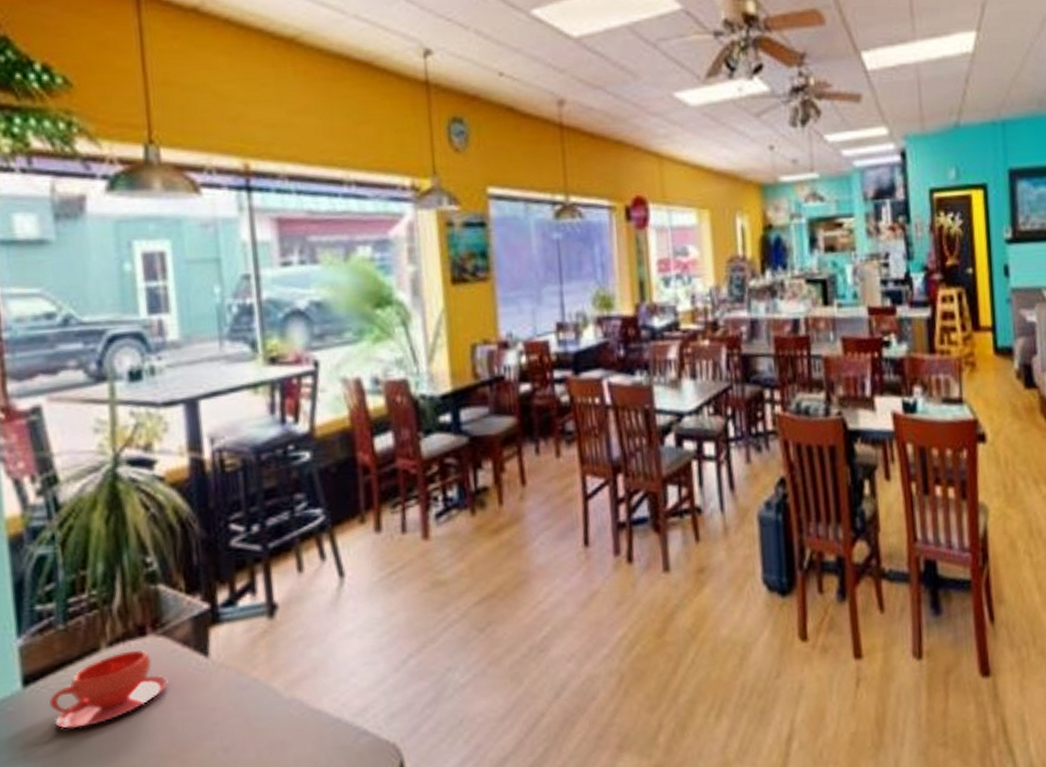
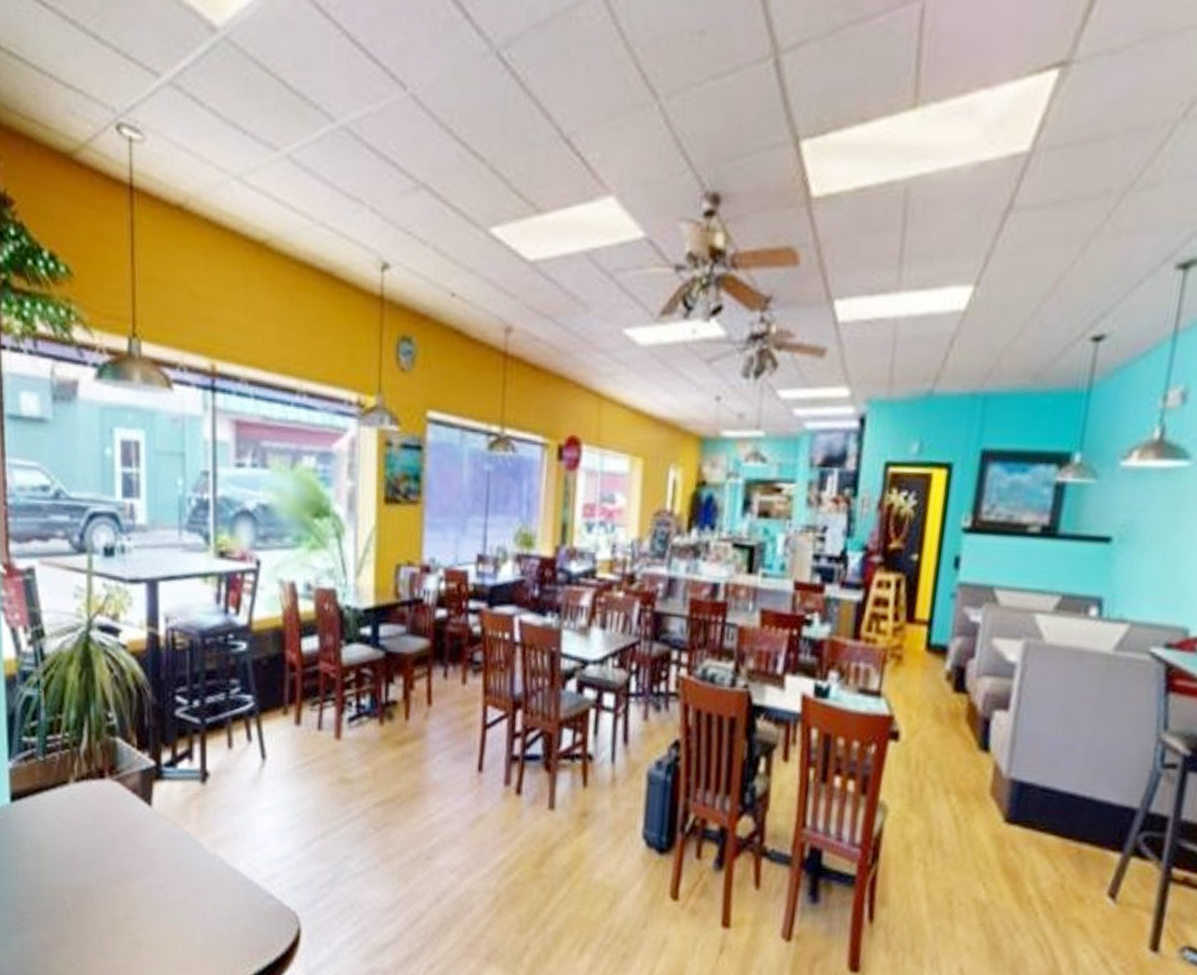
teacup: present [49,650,168,729] -> none [29,788,119,844]

